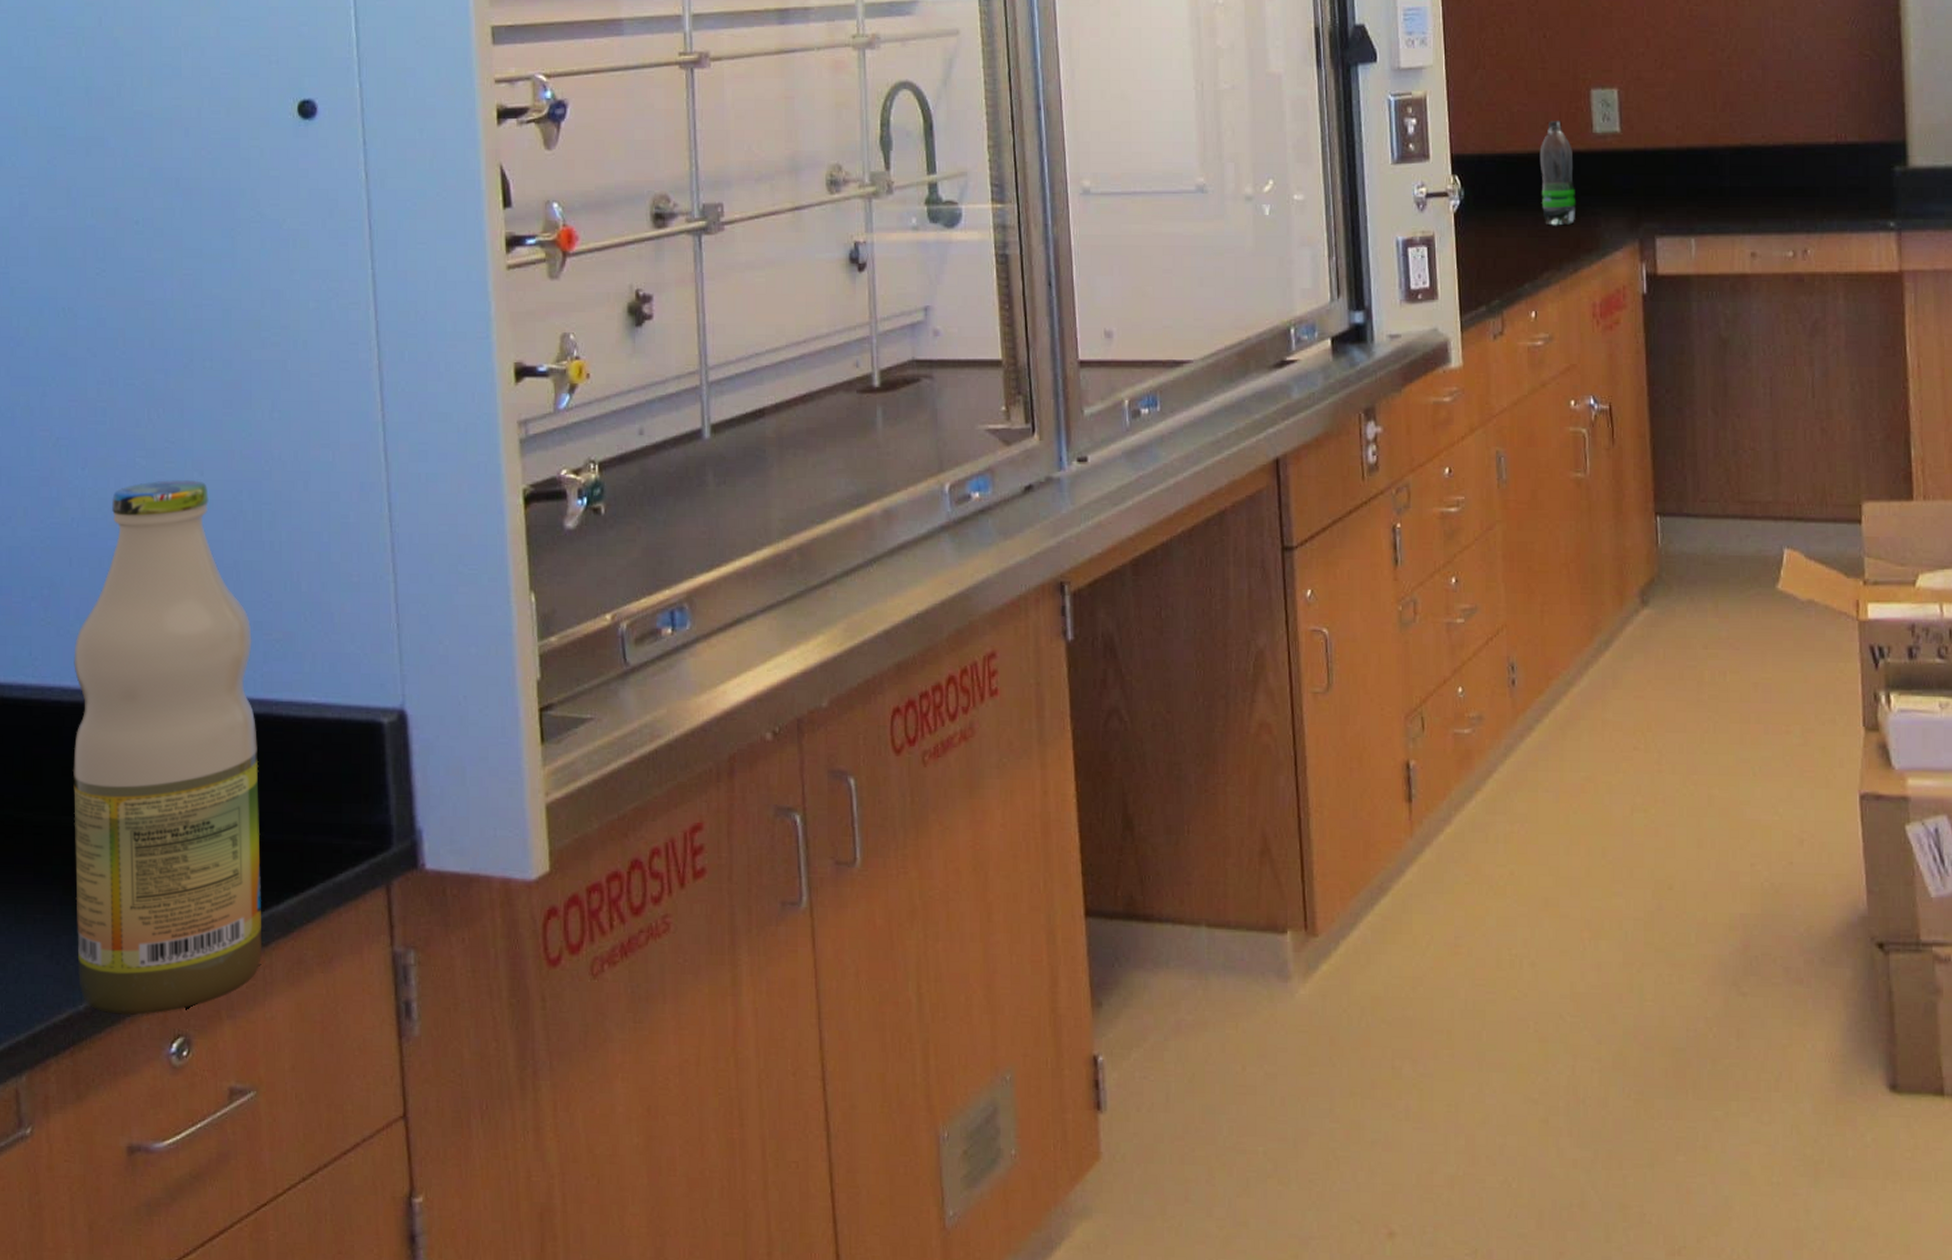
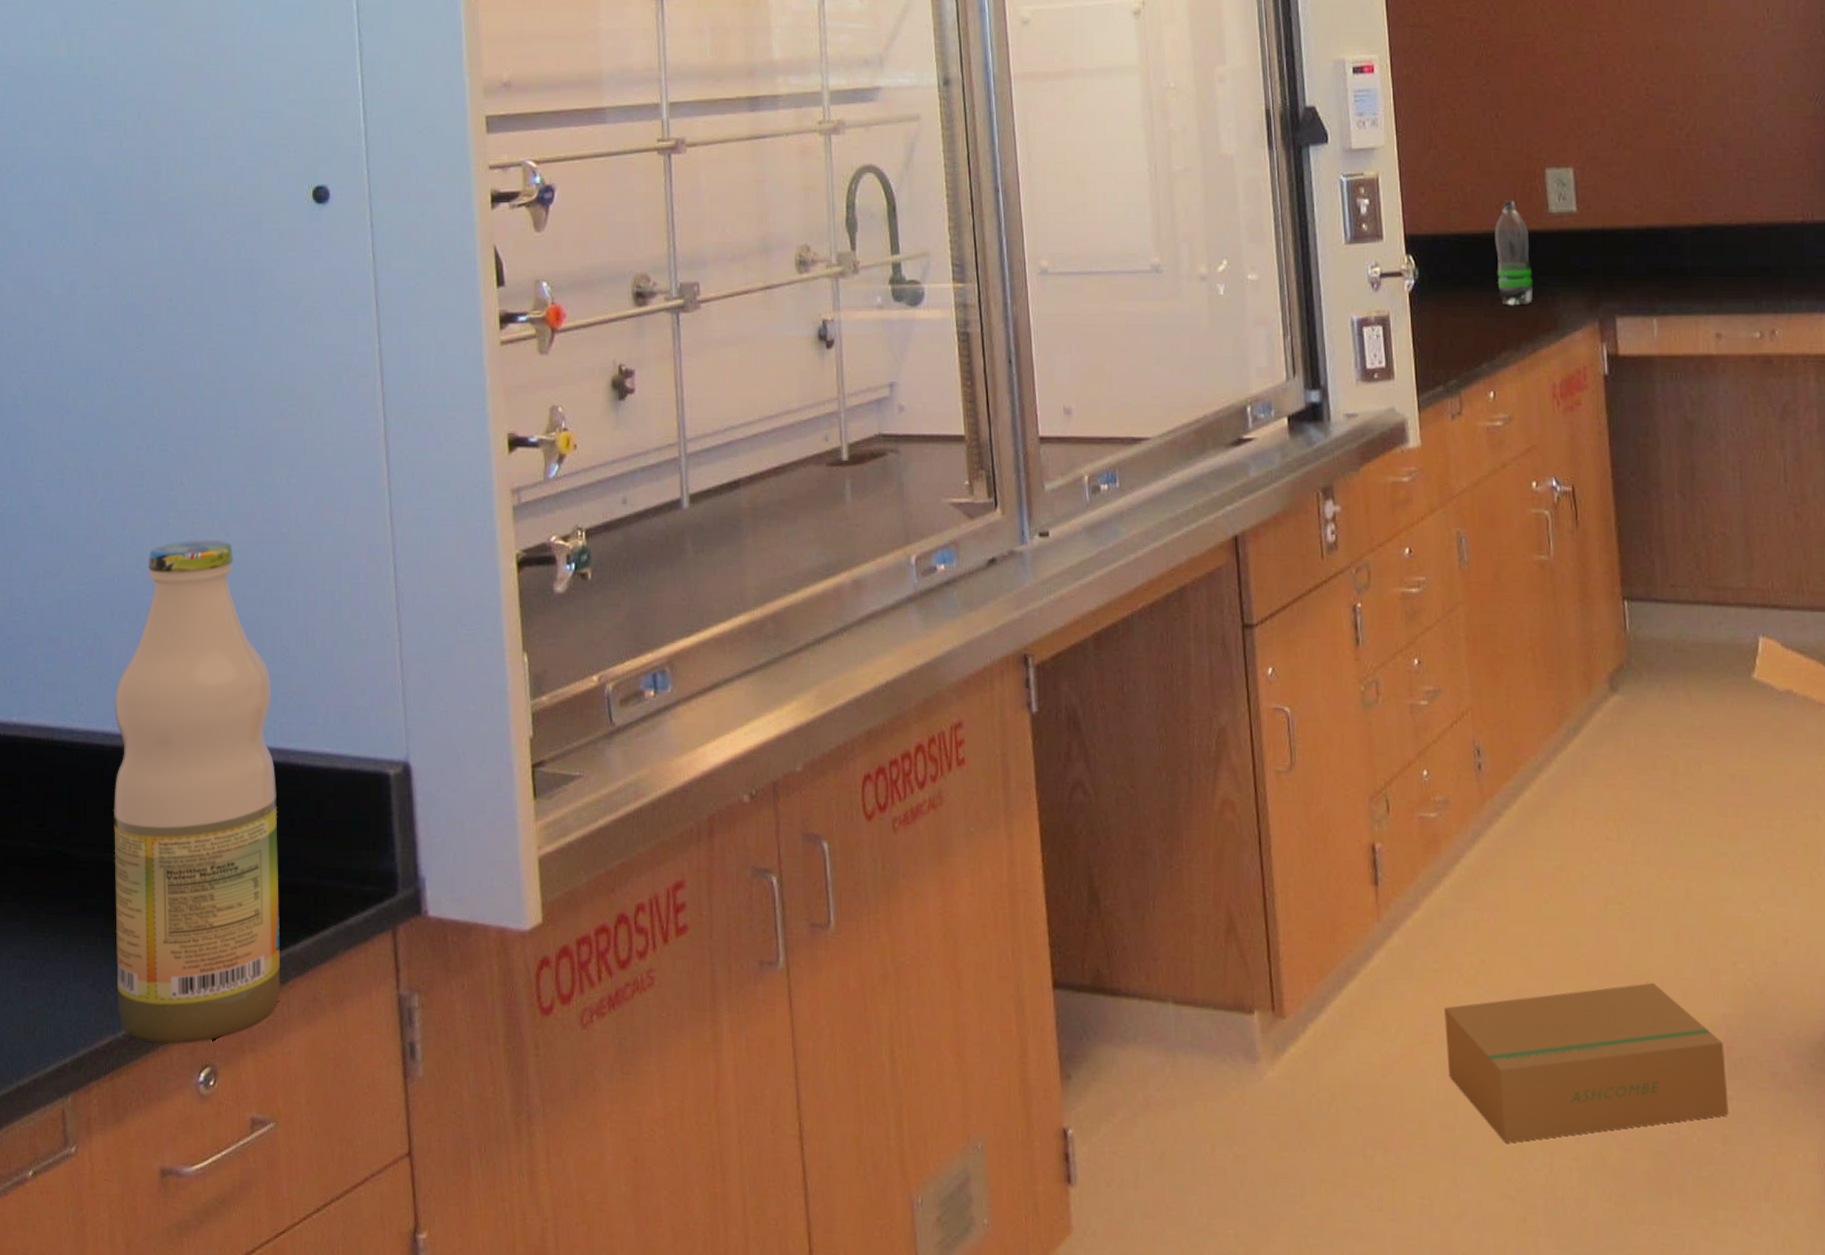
box: none [1474,886,1743,1048] -> present [1444,982,1729,1143]

